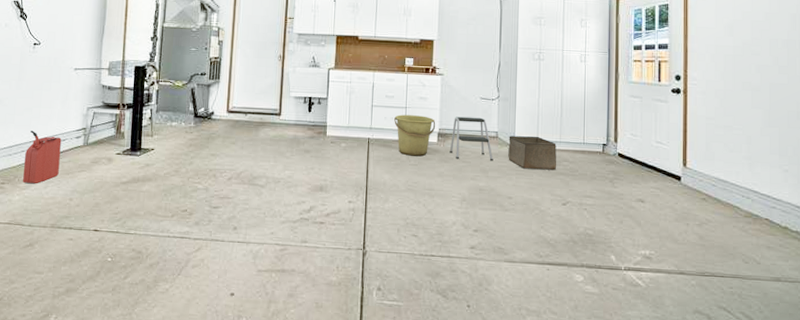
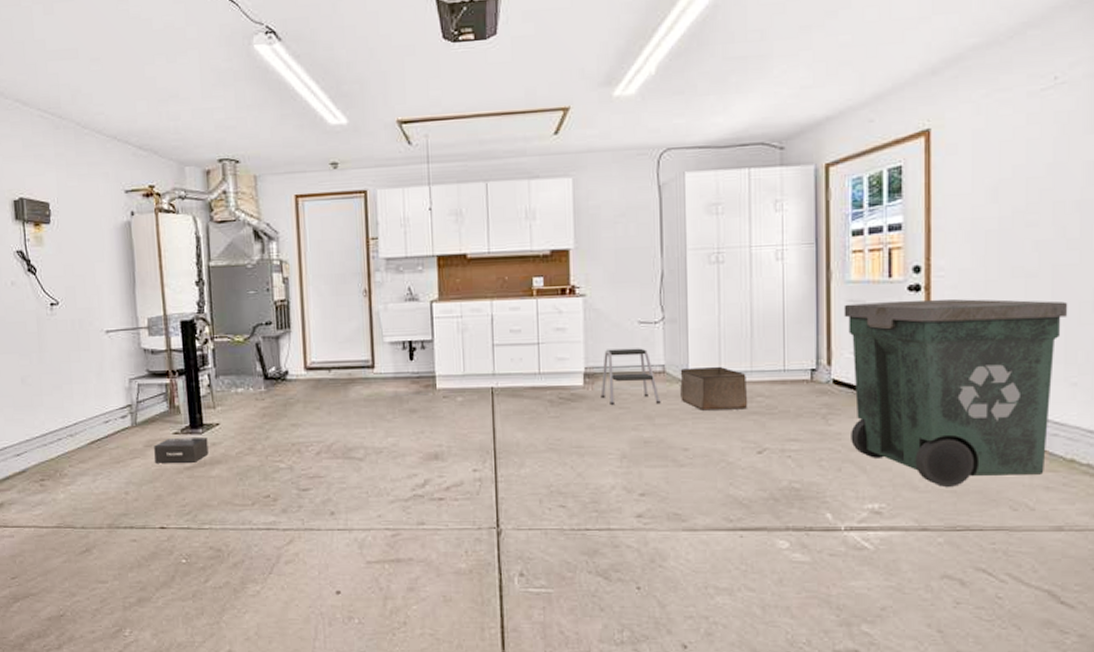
fuel can: present [23,130,62,183] -> none [63,413,107,477]
box: none [98,158,143,179] -> present [154,438,209,463]
bucket: present [394,114,436,157] -> none [524,352,580,406]
recycling bin: none [627,98,781,241] -> present [844,299,1068,487]

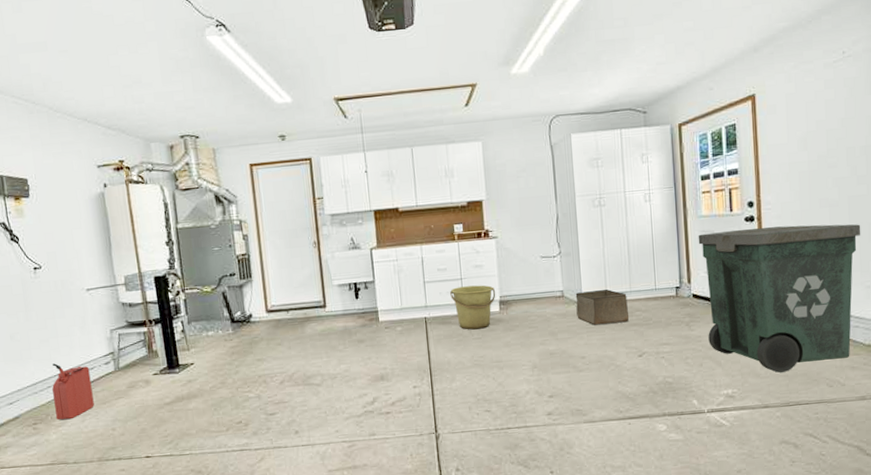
fuel can: none [63,413,107,477] -> present [52,363,94,420]
box: present [154,438,209,463] -> none [136,376,186,401]
bucket: none [524,352,580,406] -> present [450,285,496,330]
step stool: present [600,348,661,406] -> none [513,278,562,326]

